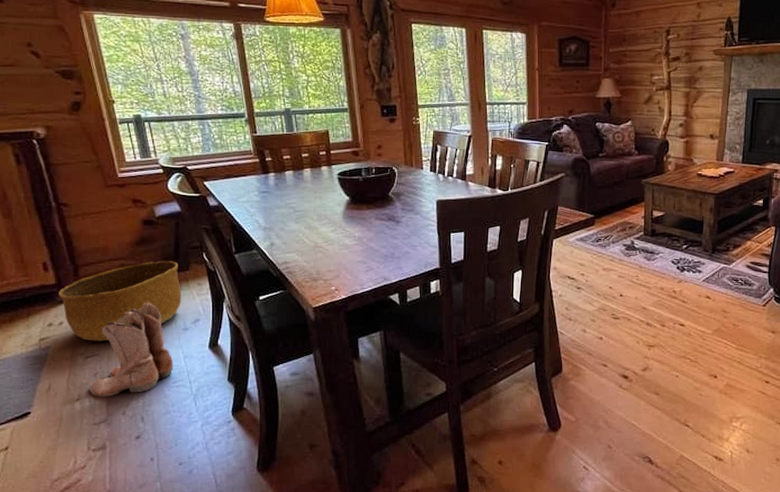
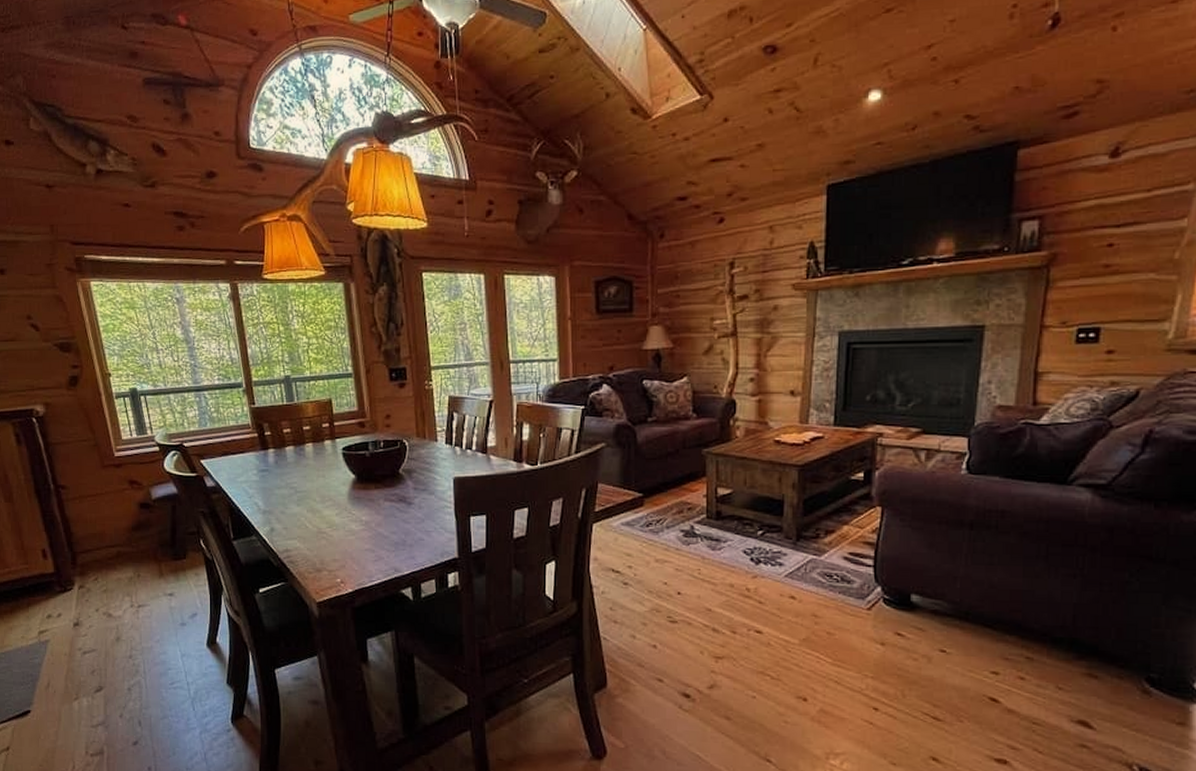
basket: present [59,261,181,342] -> none [57,548,178,636]
boots: present [89,302,174,397] -> none [86,593,171,697]

